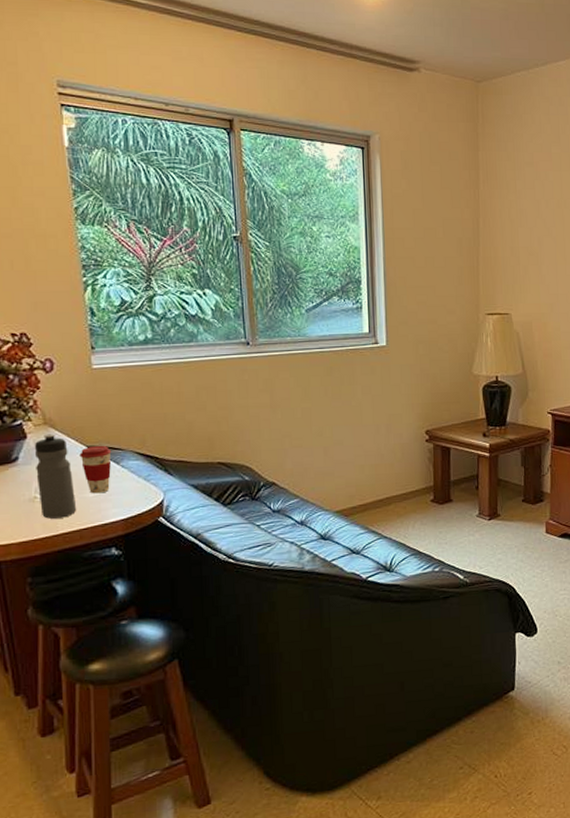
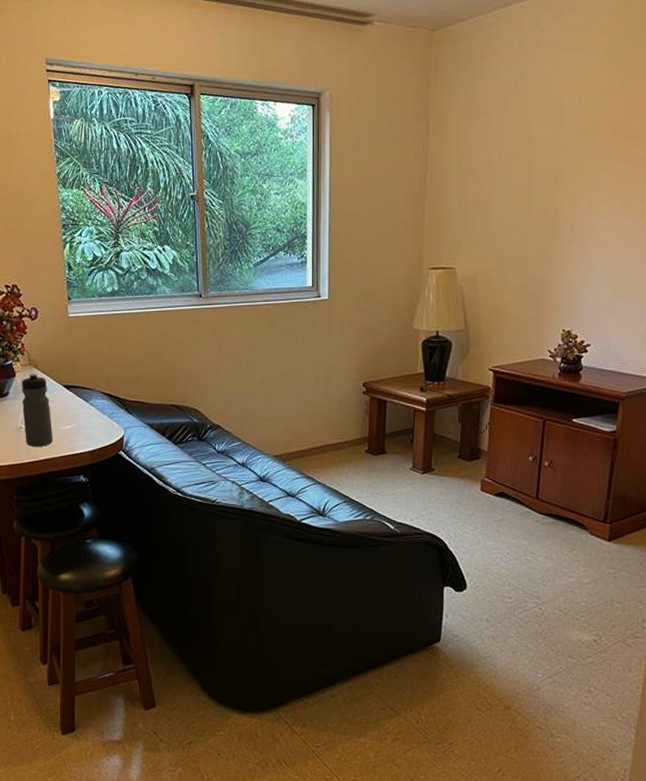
coffee cup: present [79,445,112,494] -> none [57,385,82,427]

